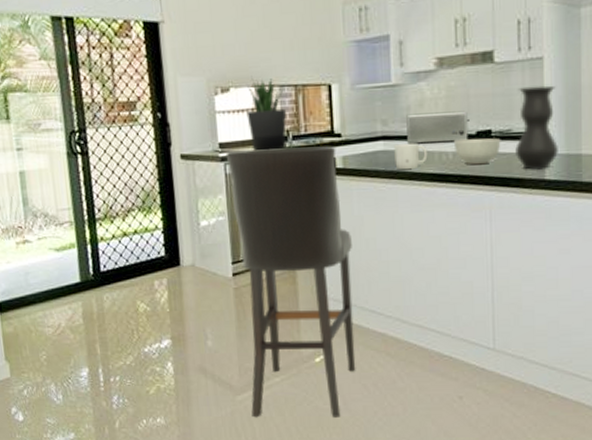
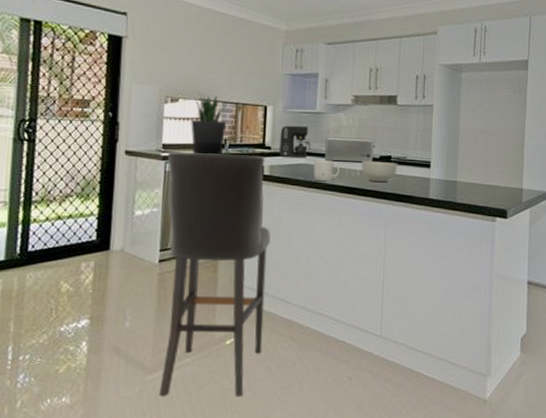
coffee maker: none [350,103,389,146] -> present [279,125,311,159]
vase: present [515,85,558,170] -> none [408,125,441,191]

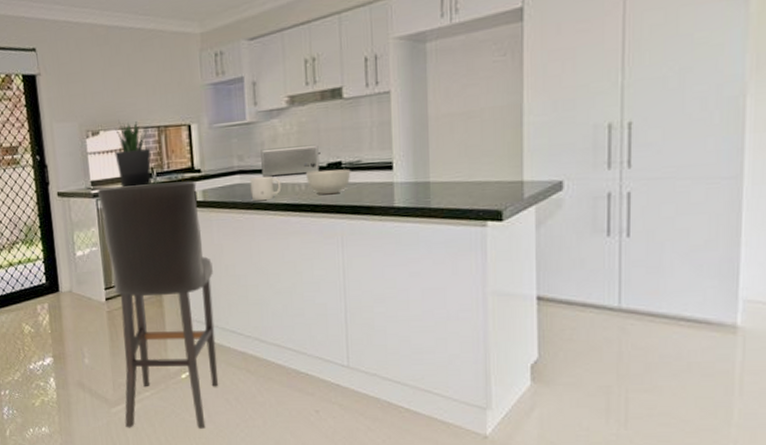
coffee maker: present [279,125,311,159] -> none [209,140,245,180]

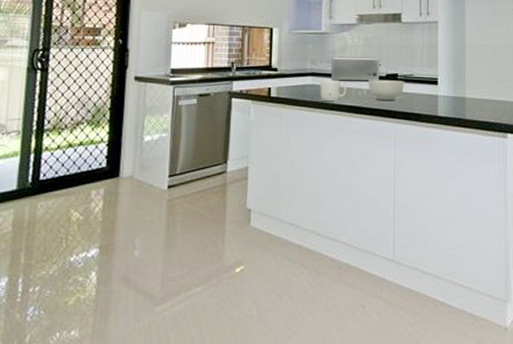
bar stool: present [97,181,219,429] -> none [169,76,279,329]
planter: present [115,119,151,188] -> none [198,15,234,78]

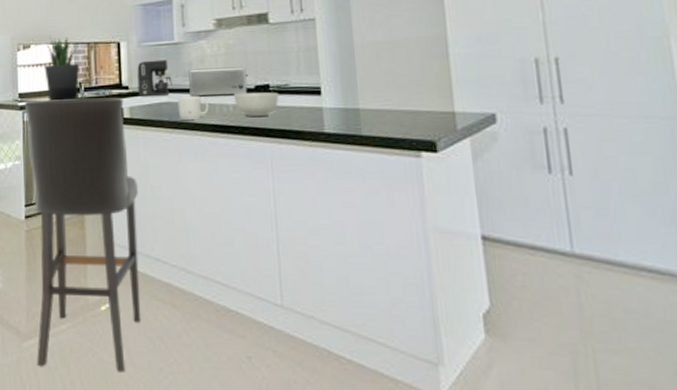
bar stool: none [169,76,279,329] -> present [24,97,141,372]
planter: none [198,15,234,78] -> present [44,34,80,101]
coffee maker: none [286,46,317,79] -> present [137,59,172,98]

